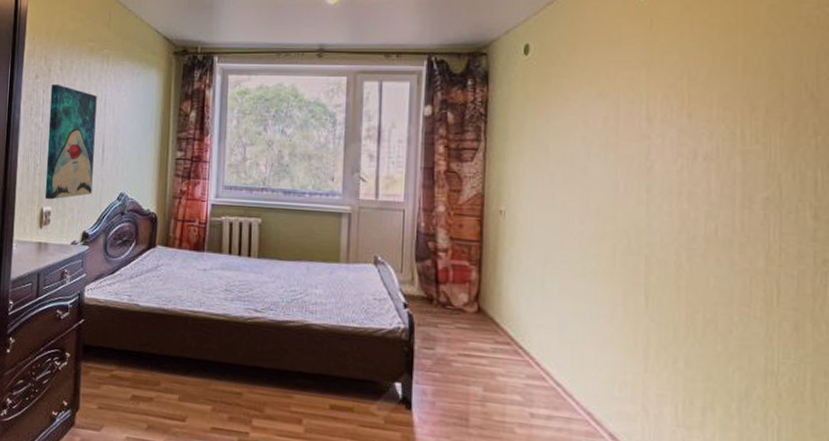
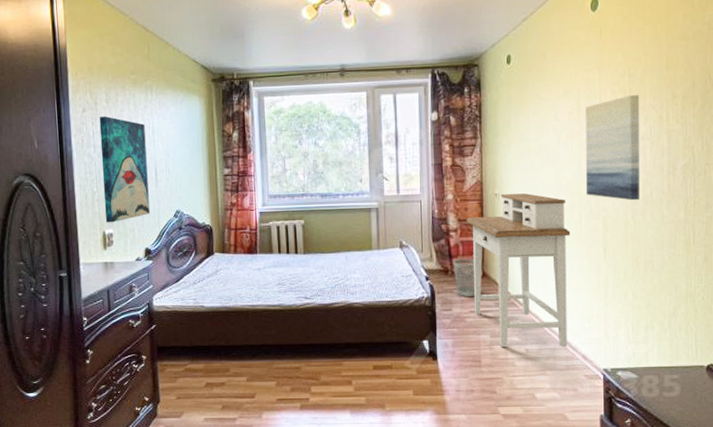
wastebasket: none [439,286,469,335] -> present [453,259,476,296]
desk: none [460,212,600,418] -> present [466,193,571,348]
wall art: none [622,103,704,239] -> present [585,95,640,201]

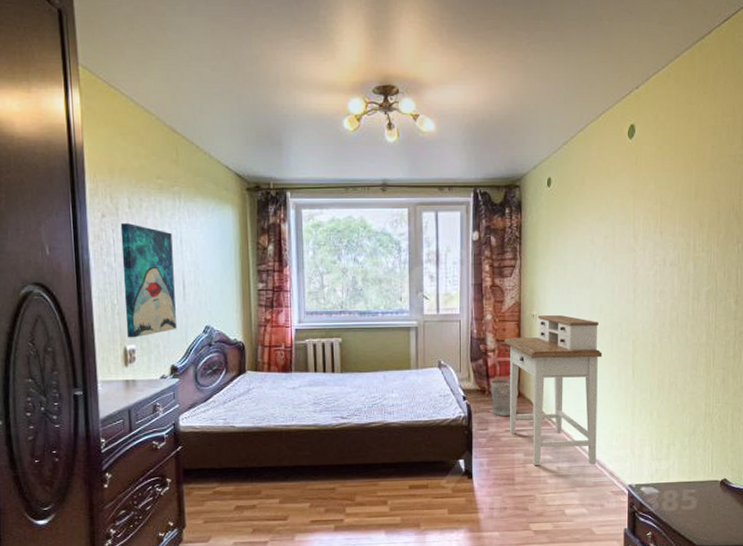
wall art: present [585,95,640,201] -> none [617,222,670,324]

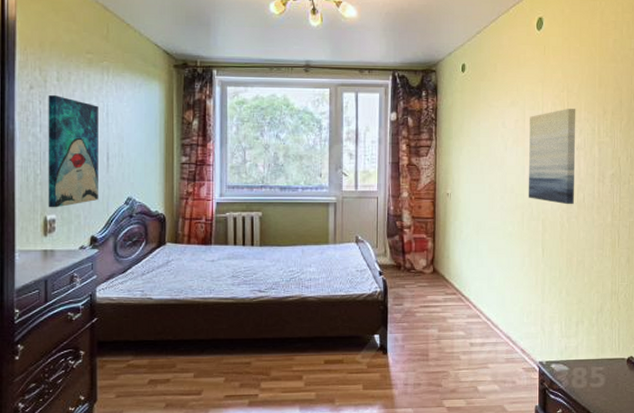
wastebasket: present [490,379,511,416] -> none [405,255,426,292]
desk: present [504,315,603,466] -> none [420,194,514,342]
wall art: none [617,222,670,324] -> present [528,109,576,205]

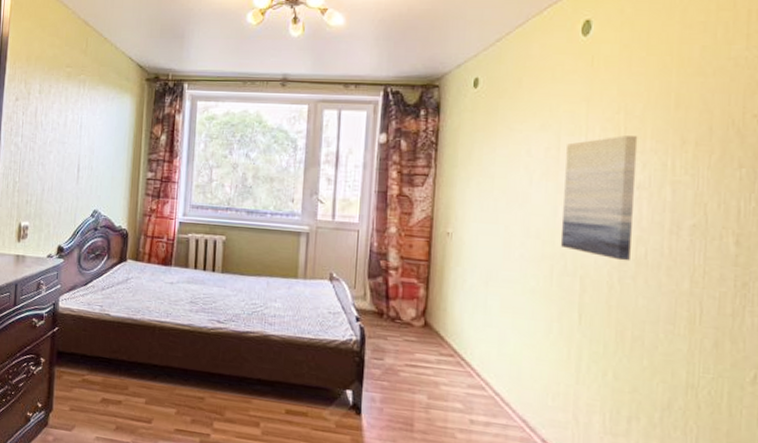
wall art: present [48,95,98,208] -> none [23,107,73,216]

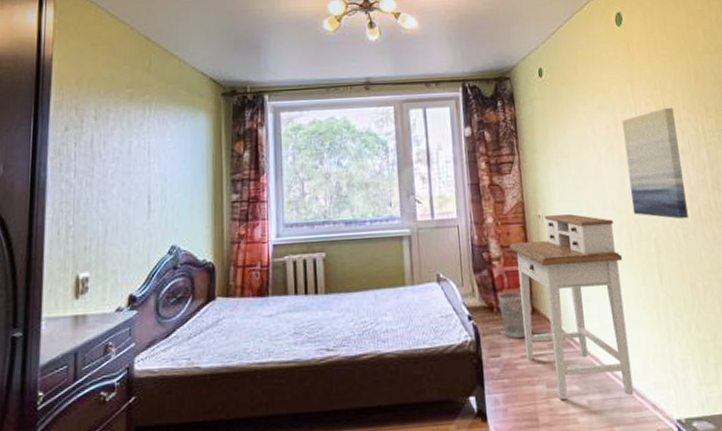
wastebasket: none [389,302,416,347] -> present [498,292,526,338]
desk: none [410,234,538,425] -> present [509,214,634,401]

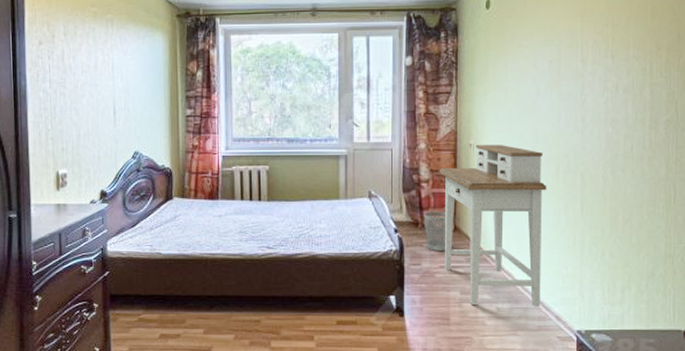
wall art: present [622,108,689,219] -> none [564,46,623,156]

